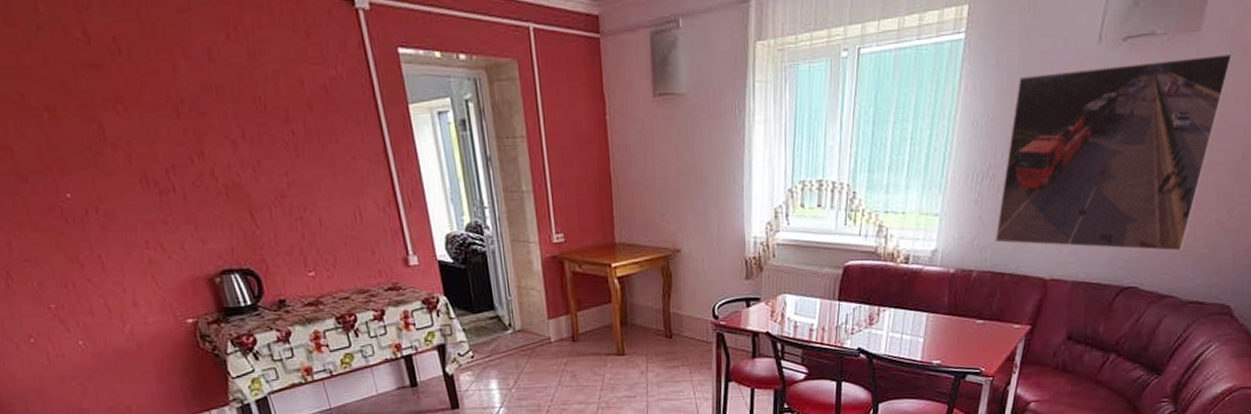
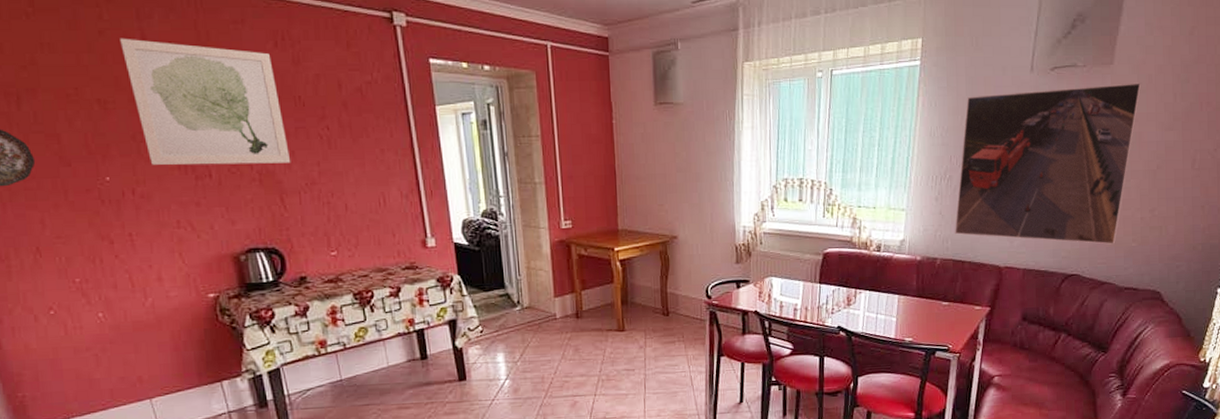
wall art: none [60,33,258,179] -> present [120,38,291,165]

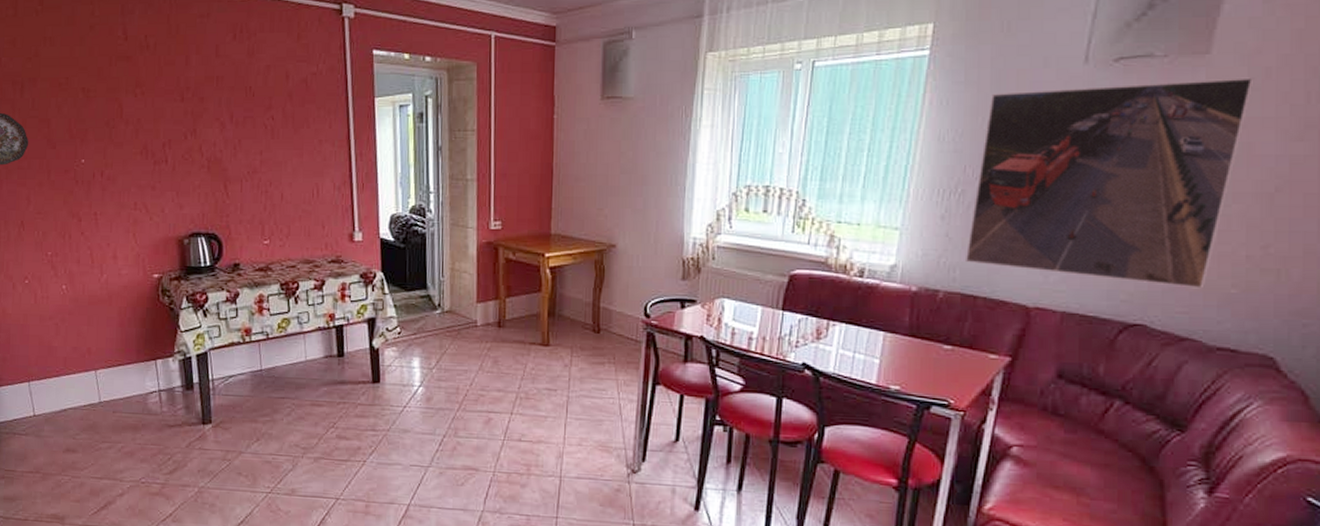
wall art: present [120,38,291,165] -> none [106,32,237,151]

